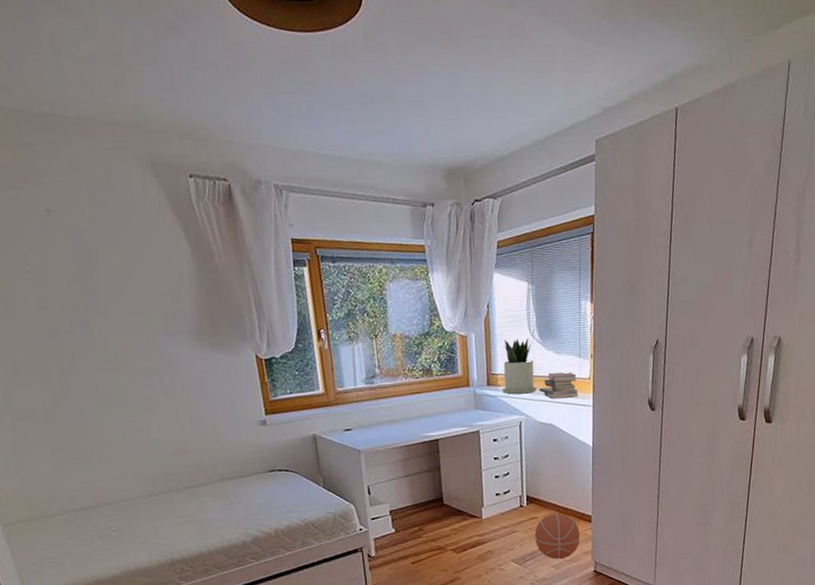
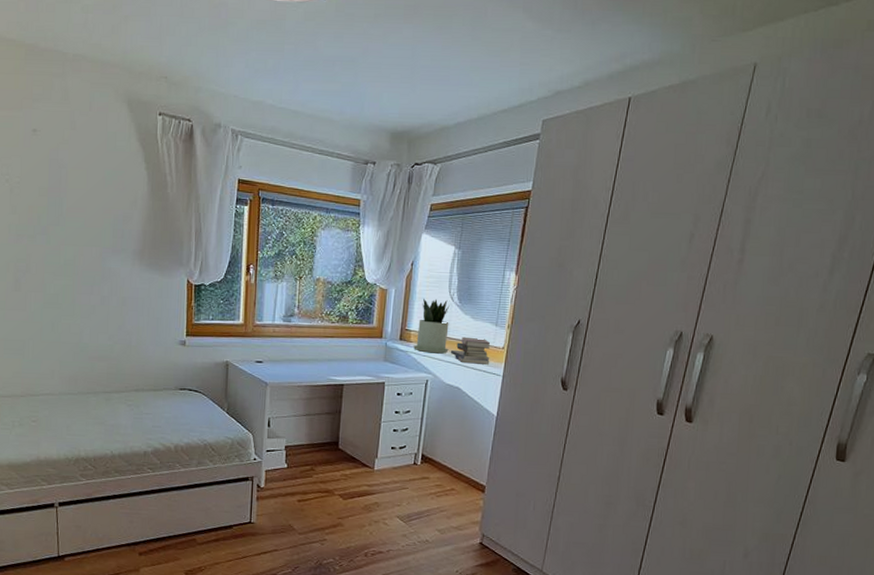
basketball: present [534,513,581,559] -> none [424,477,471,524]

